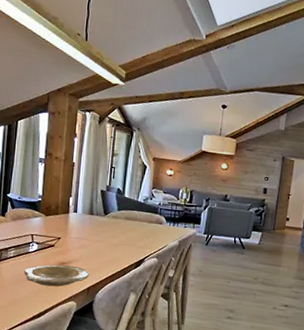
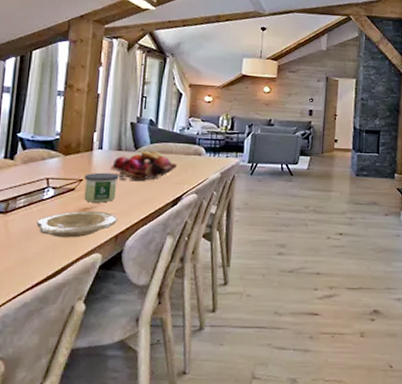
candle: none [62,232,91,259] -> present [84,172,119,203]
fruit basket: none [83,216,141,243] -> present [110,151,178,181]

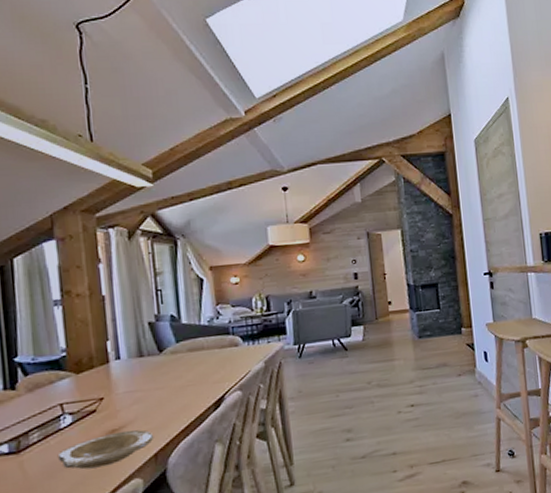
candle: present [84,172,119,203] -> none [105,383,147,423]
fruit basket: present [110,151,178,181] -> none [134,350,213,390]

